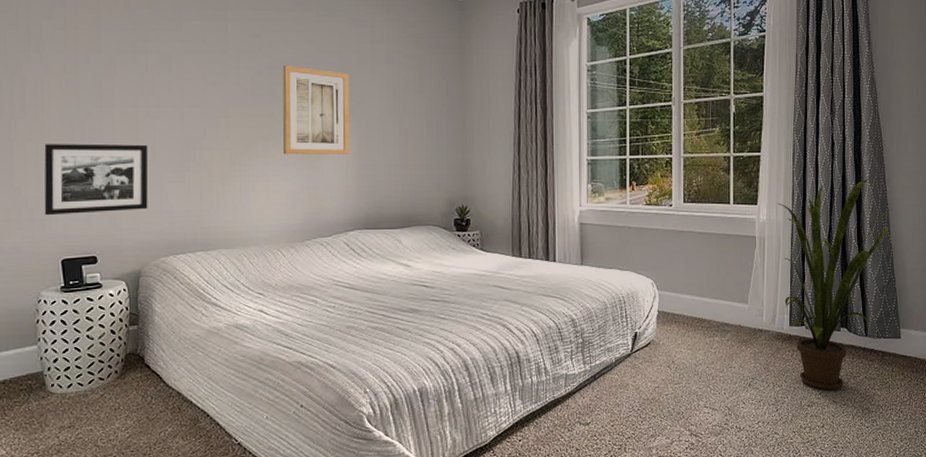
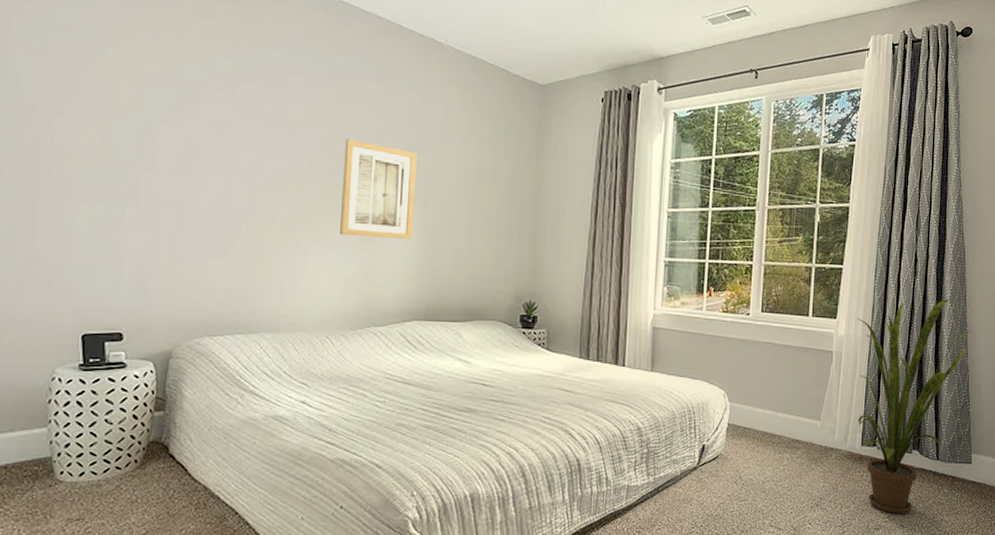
picture frame: present [44,143,149,216] -> none [65,206,190,286]

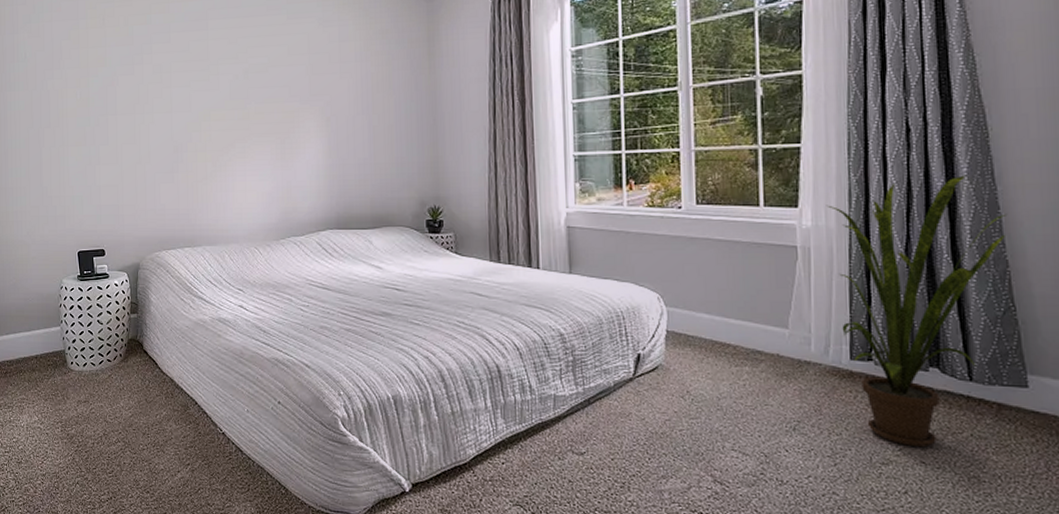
wall art: present [340,139,418,240] -> none [257,69,320,156]

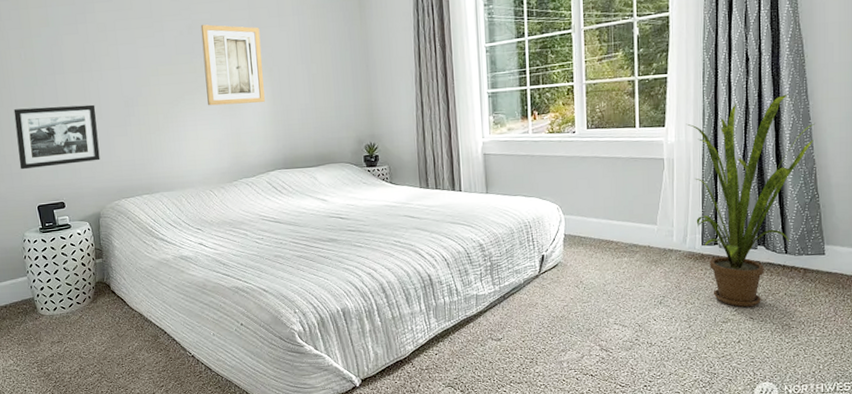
picture frame: none [64,148,145,213] -> present [13,104,100,170]
wall art: none [257,69,320,156] -> present [200,24,265,106]

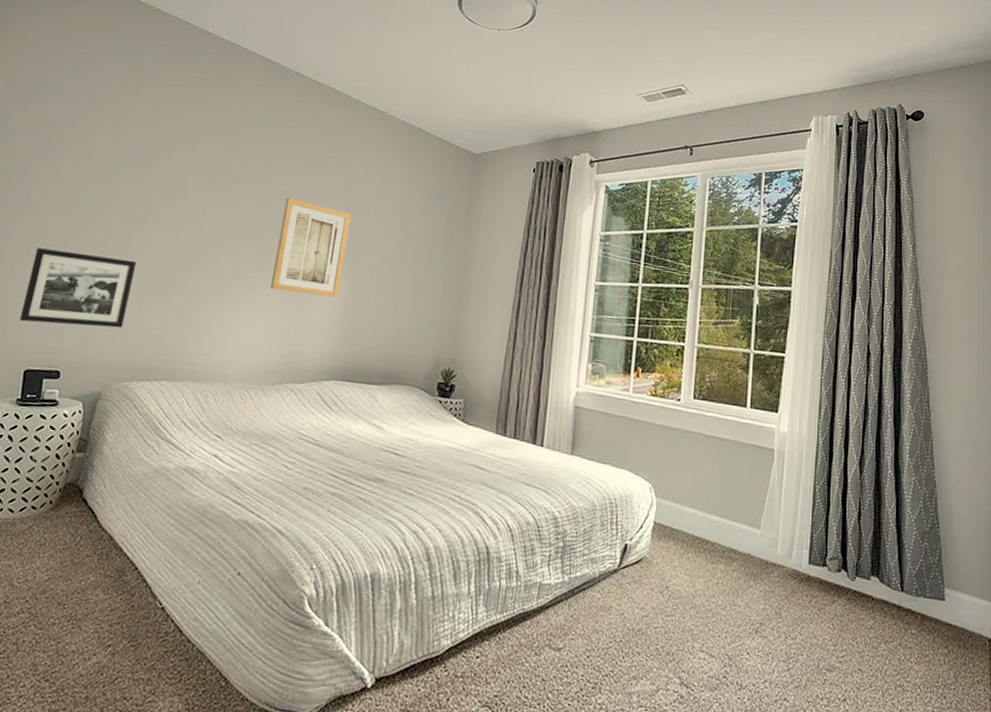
house plant: present [686,95,816,308] -> none [800,400,937,655]

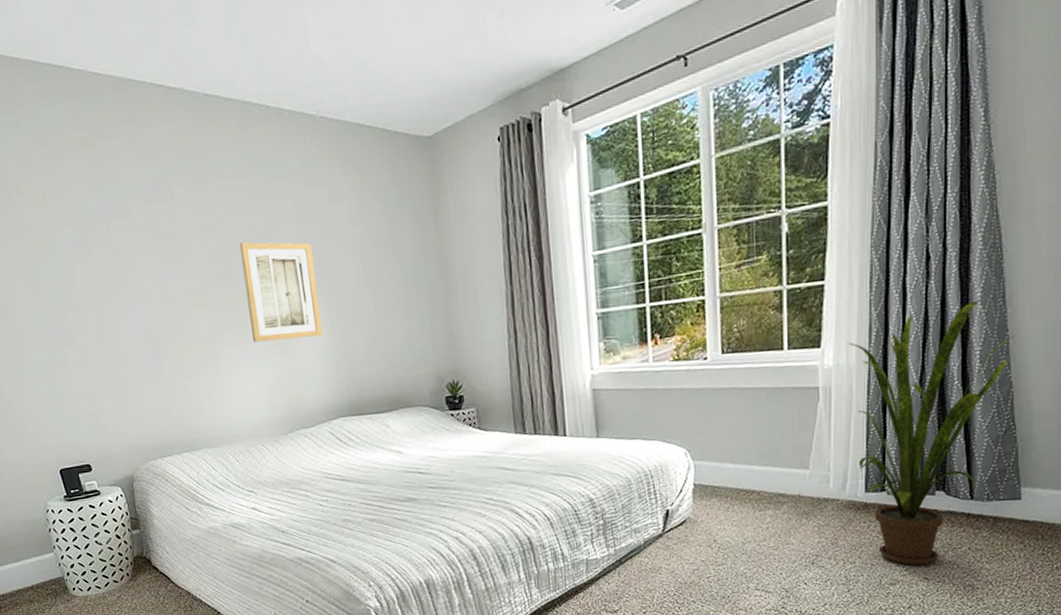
picture frame: present [19,248,137,328] -> none [22,346,129,428]
house plant: none [800,400,937,655] -> present [847,301,1015,566]

